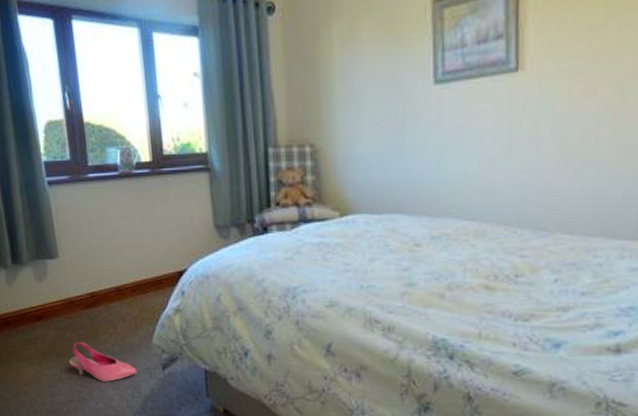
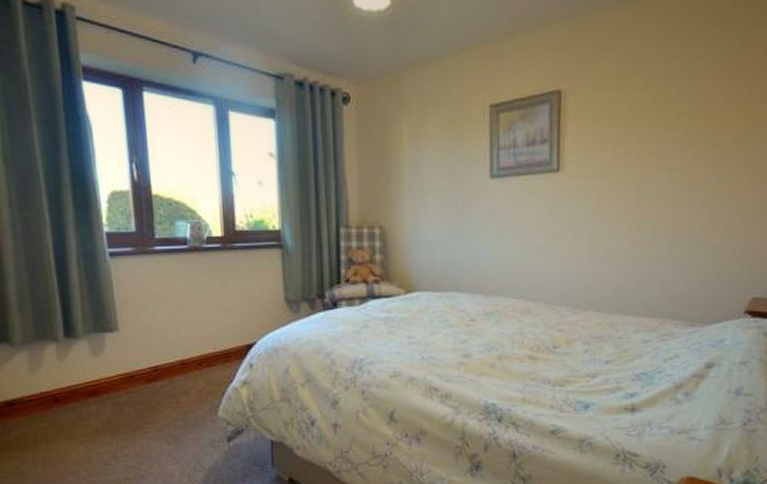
shoe: present [69,342,137,382] -> none [125,417,200,457]

